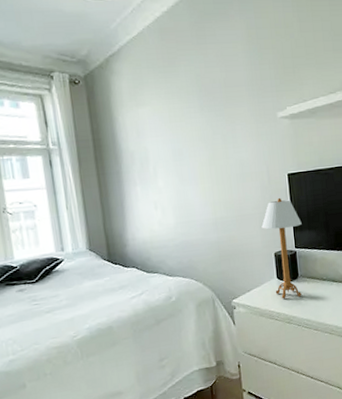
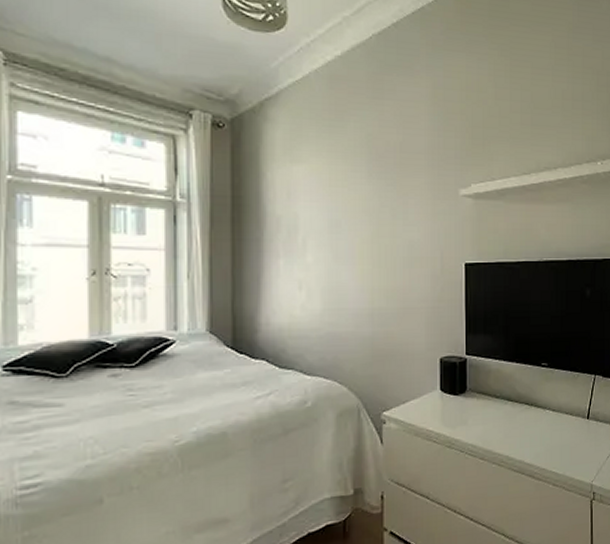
table lamp: present [261,197,302,299] -> none [428,290,477,417]

